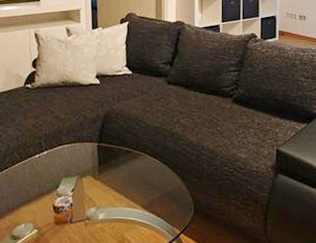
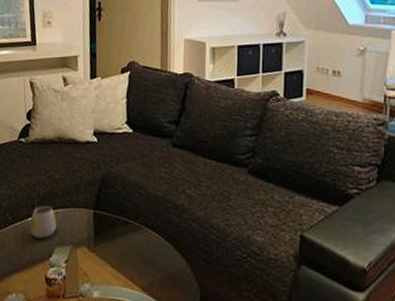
mug: none [37,142,63,172] -> present [29,205,57,239]

